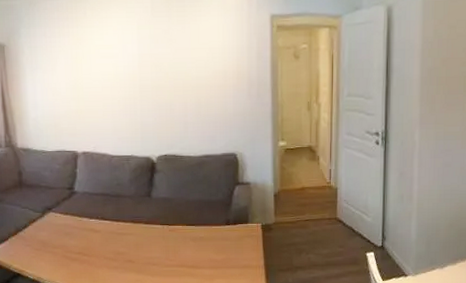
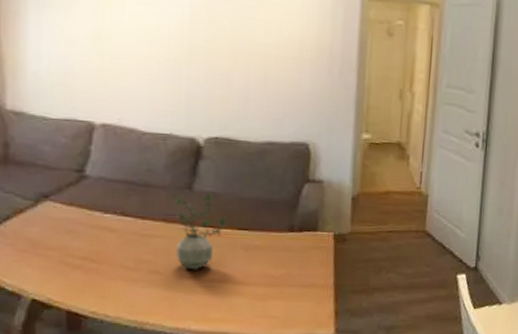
potted plant: none [137,198,177,259] -> present [173,192,226,270]

